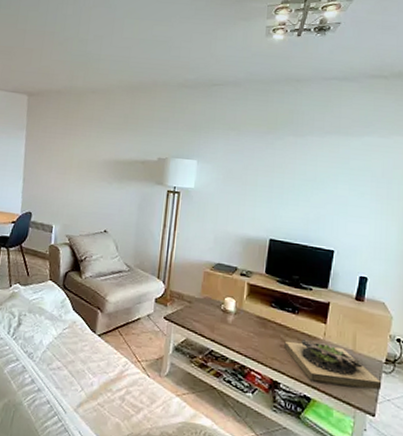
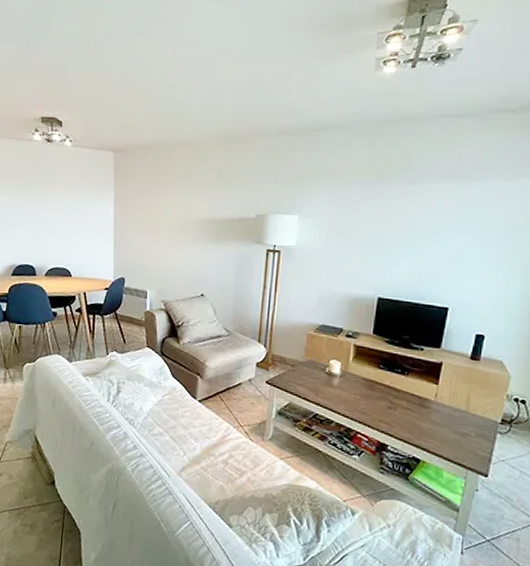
succulent planter: present [284,339,382,390] -> none [392,401,497,450]

